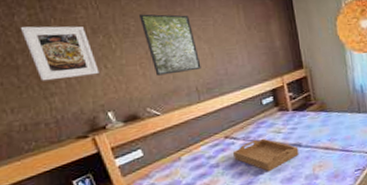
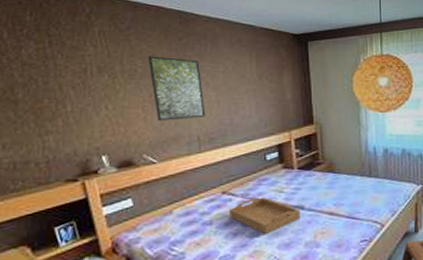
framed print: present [20,26,99,81] -> none [25,61,99,118]

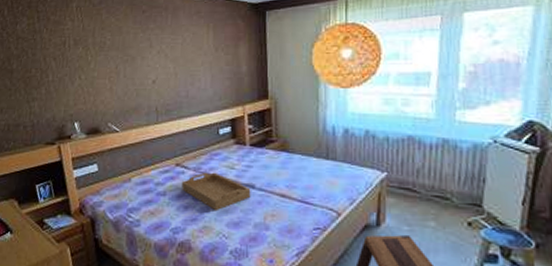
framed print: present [148,56,206,121] -> none [116,29,164,91]

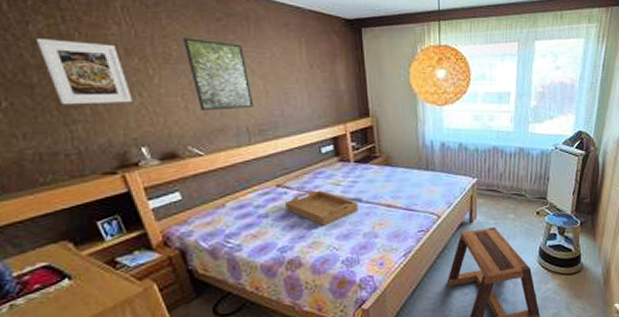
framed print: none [19,35,74,86] -> present [35,39,133,105]
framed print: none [116,29,164,91] -> present [183,38,254,111]

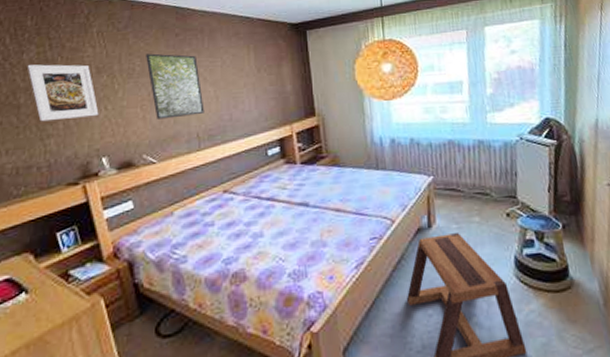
serving tray: present [284,190,358,227] -> none [230,194,306,235]

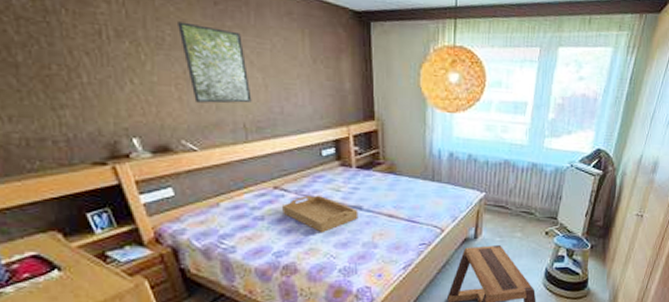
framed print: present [27,64,99,122] -> none [19,13,124,90]
serving tray: none [230,194,306,235] -> present [281,194,359,234]

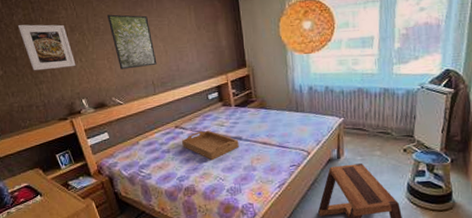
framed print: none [19,13,124,90] -> present [17,24,76,71]

